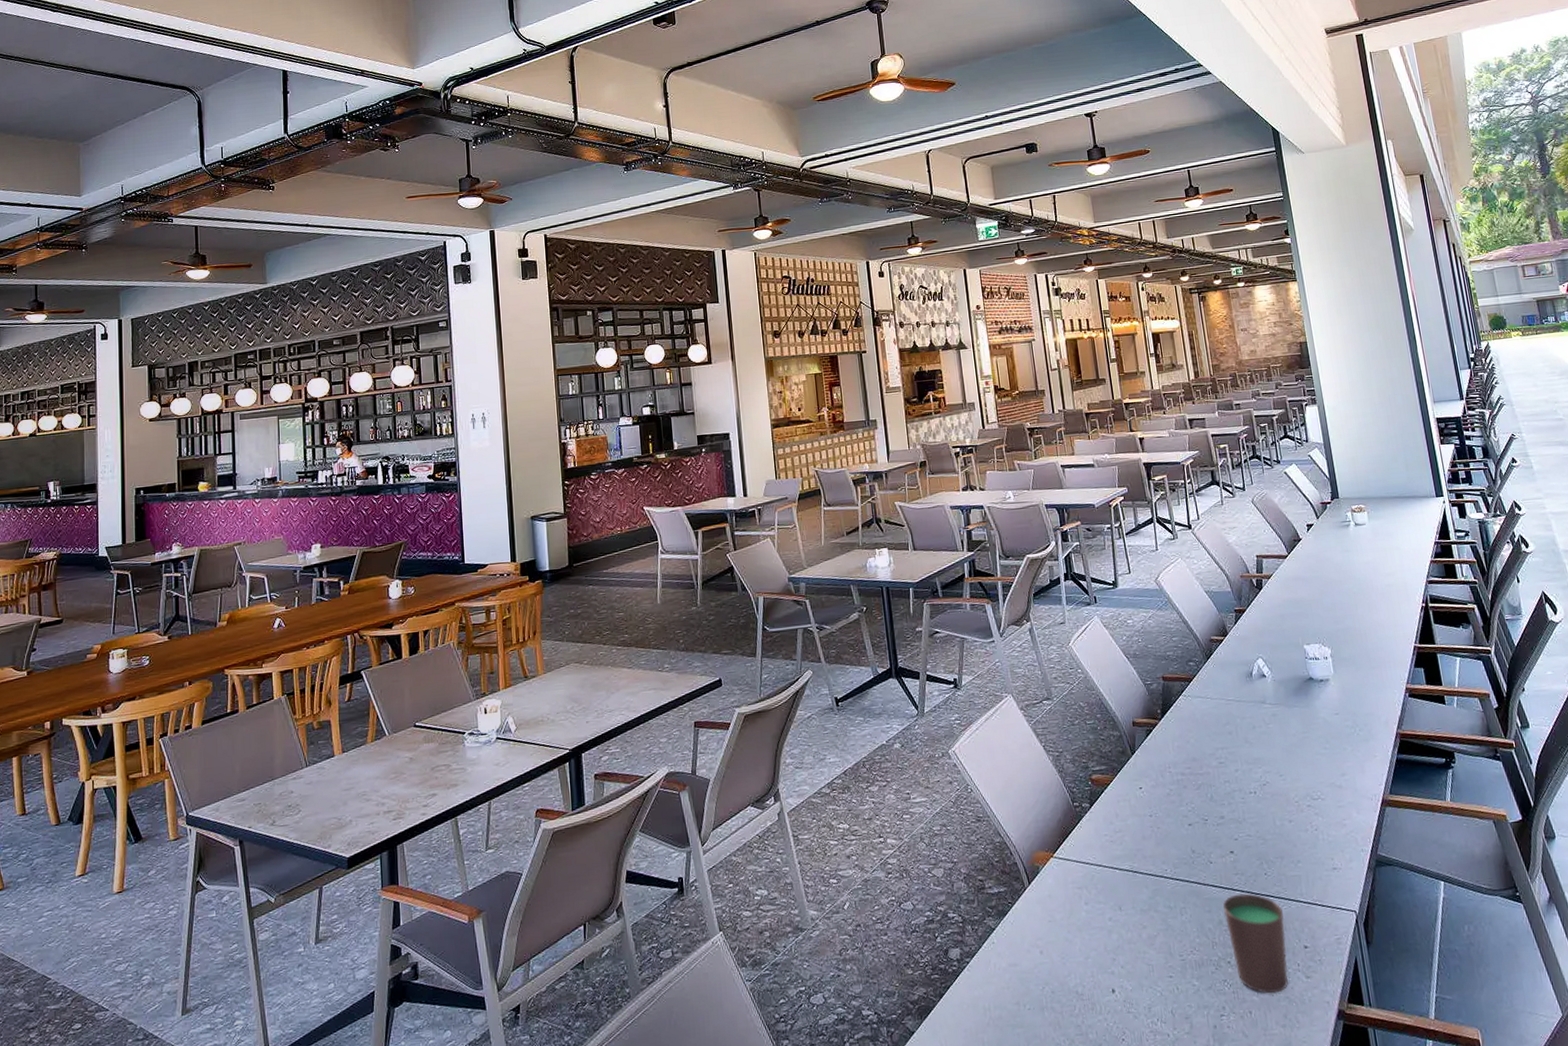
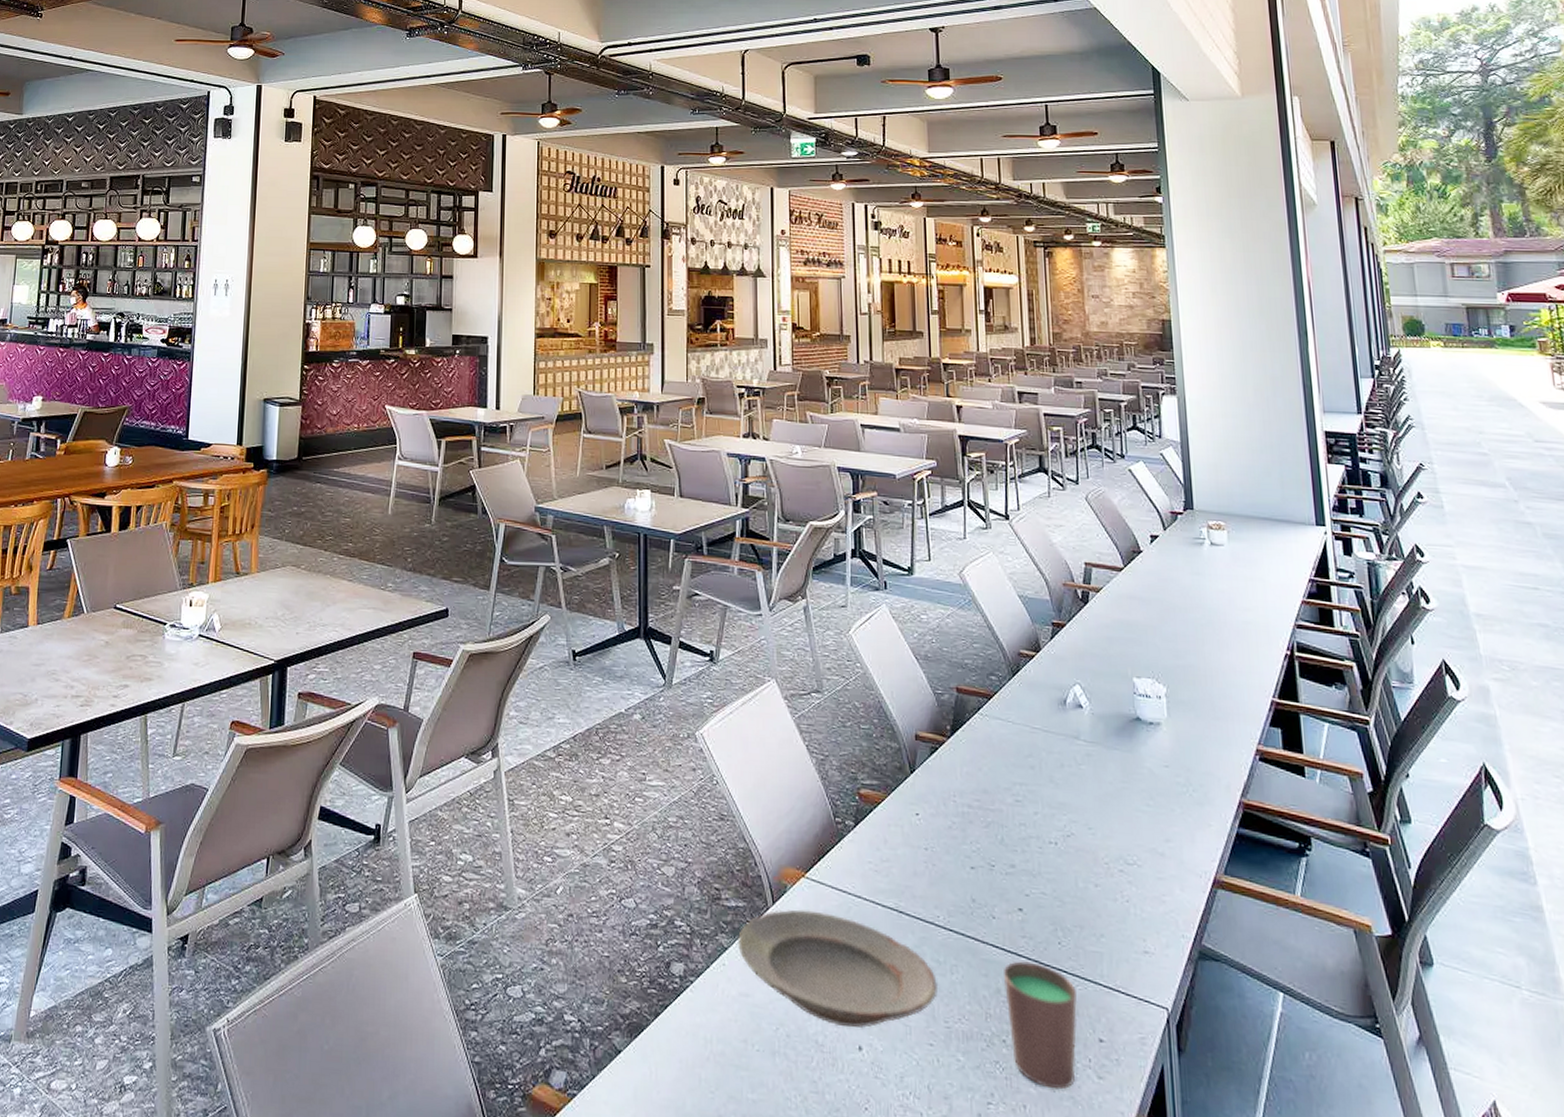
plate: none [1002,884,1172,976] -> present [737,909,938,1028]

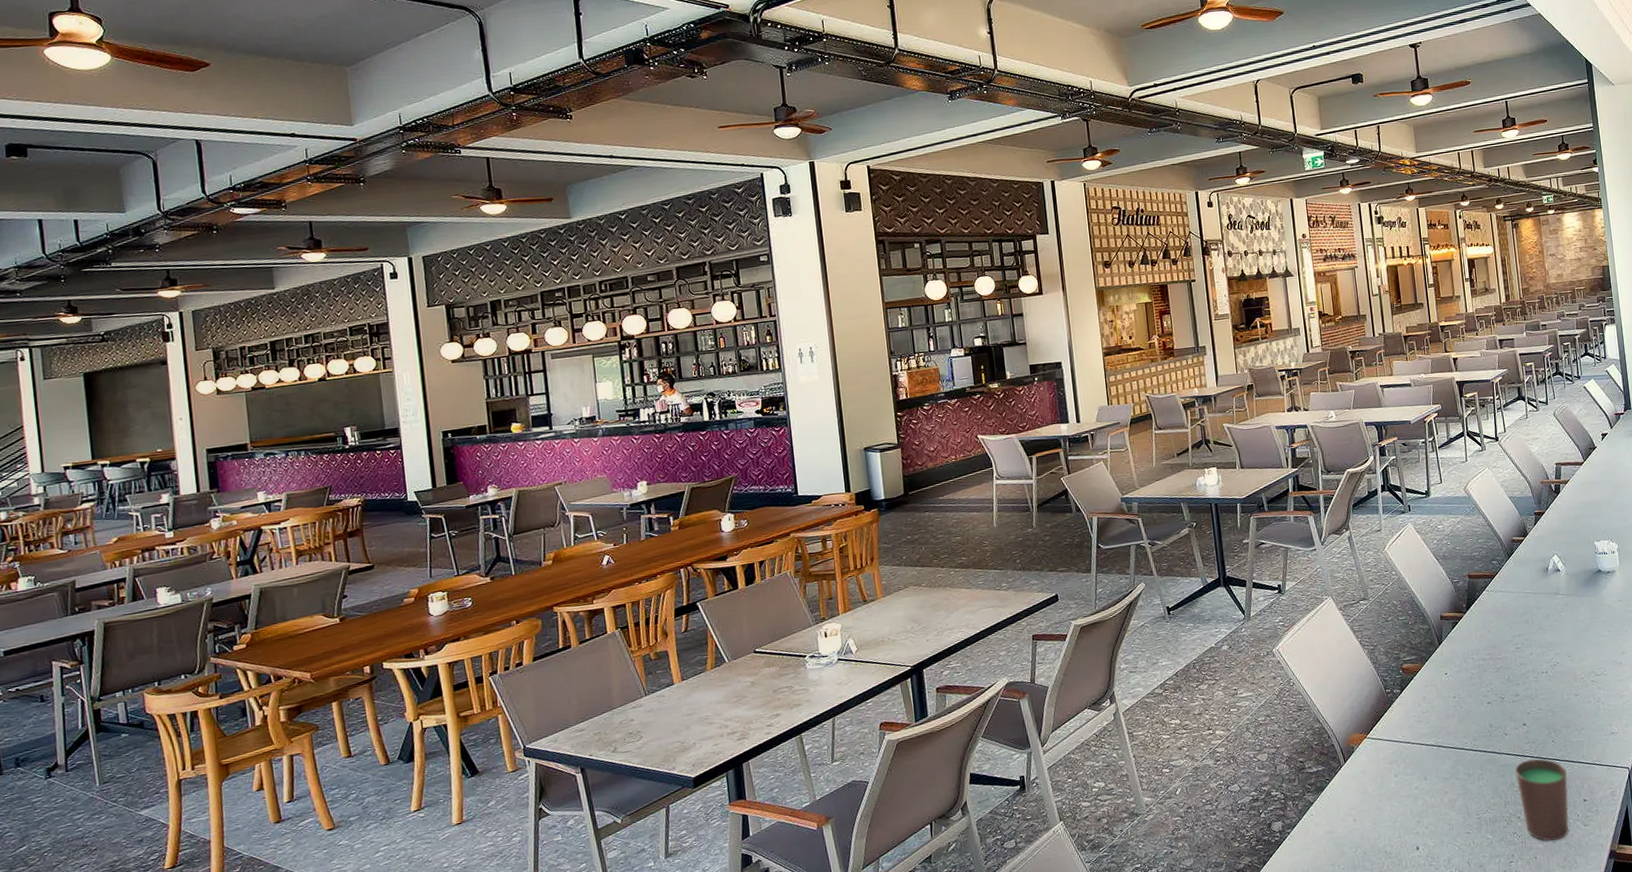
plate: present [737,909,938,1028] -> none [1320,759,1470,837]

